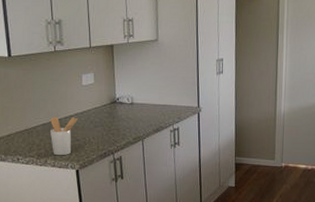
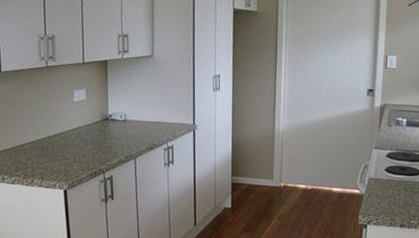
utensil holder: present [49,116,78,156] -> none [37,134,68,175]

